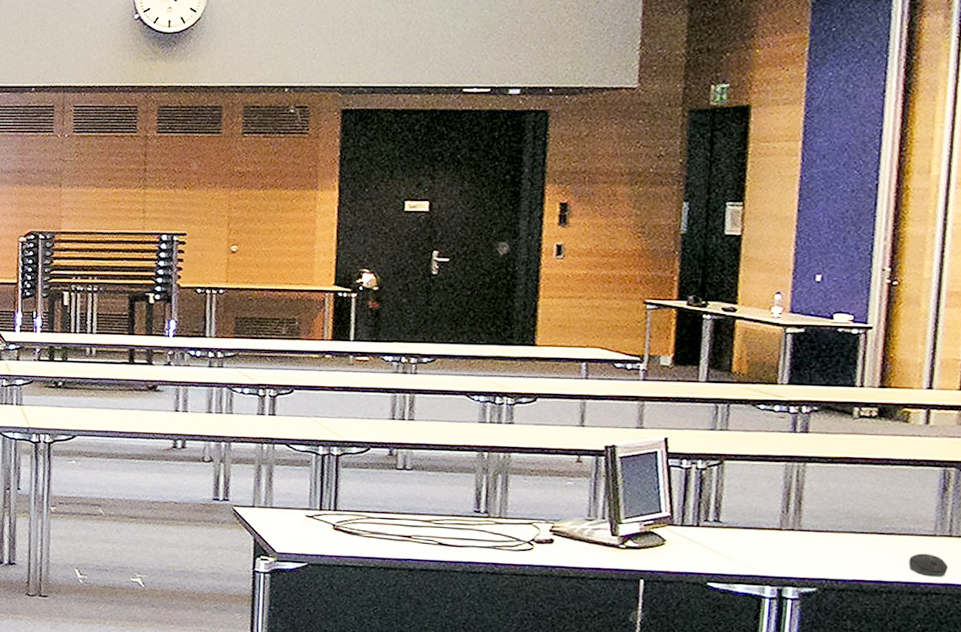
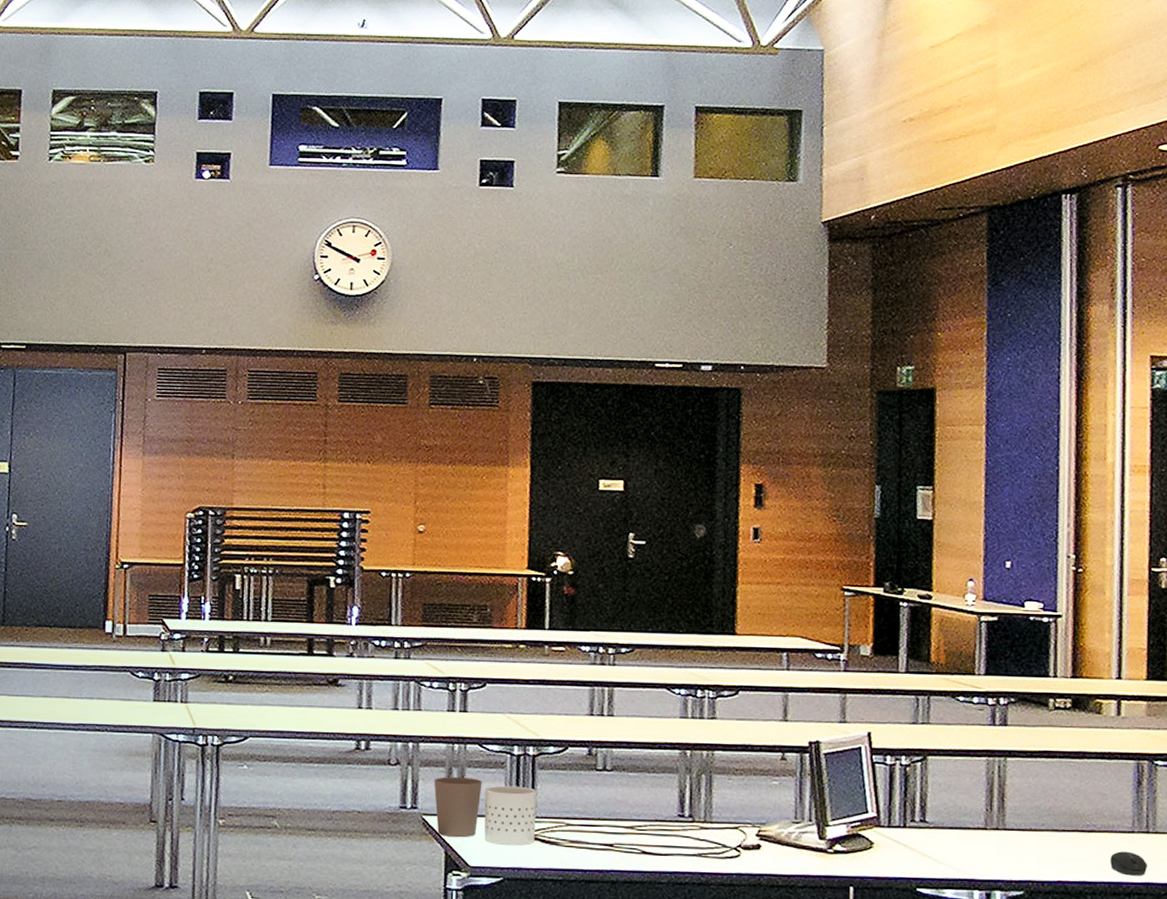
dixie cup: none [244,473,289,527] -> present [434,777,482,838]
mug: none [290,481,340,536] -> present [484,785,537,846]

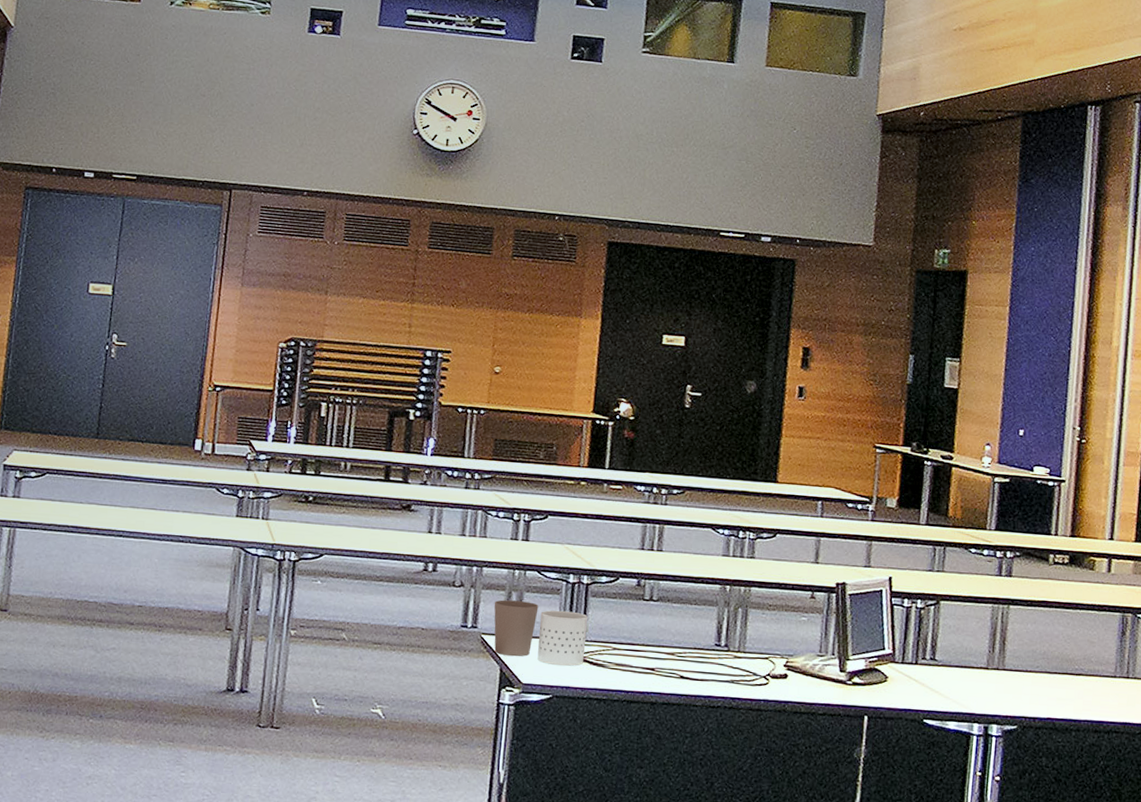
computer mouse: present [1110,851,1148,876] -> none [1094,693,1127,716]

